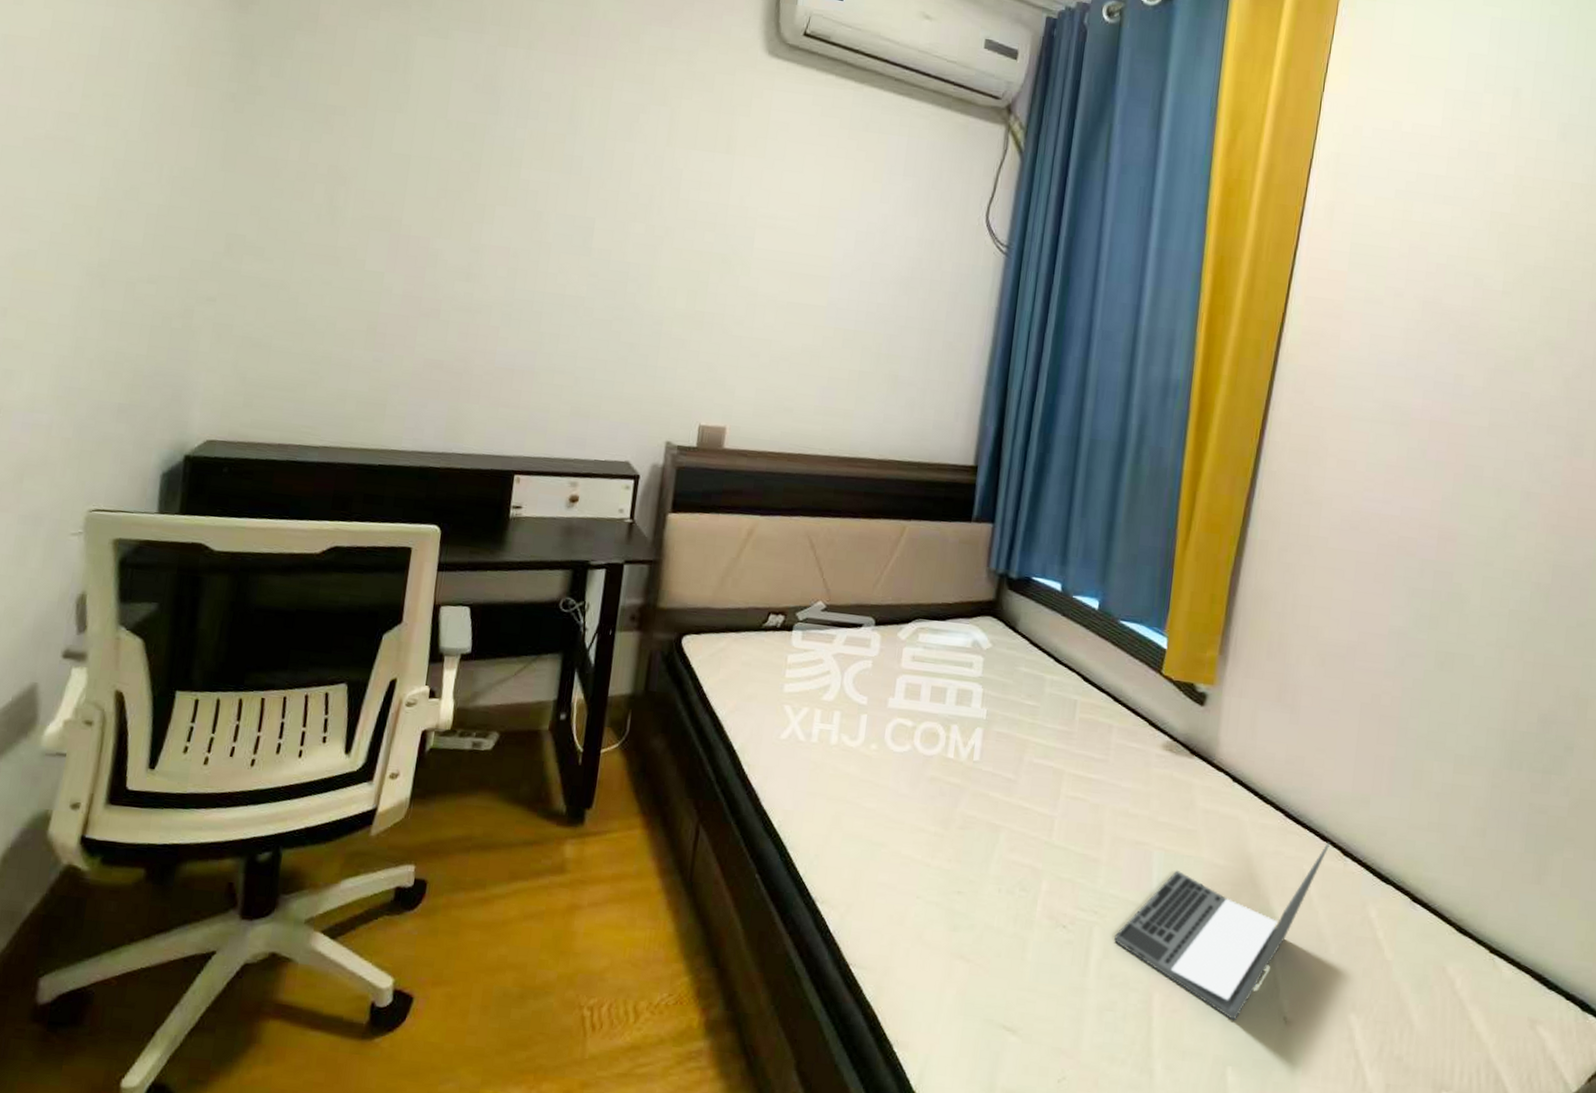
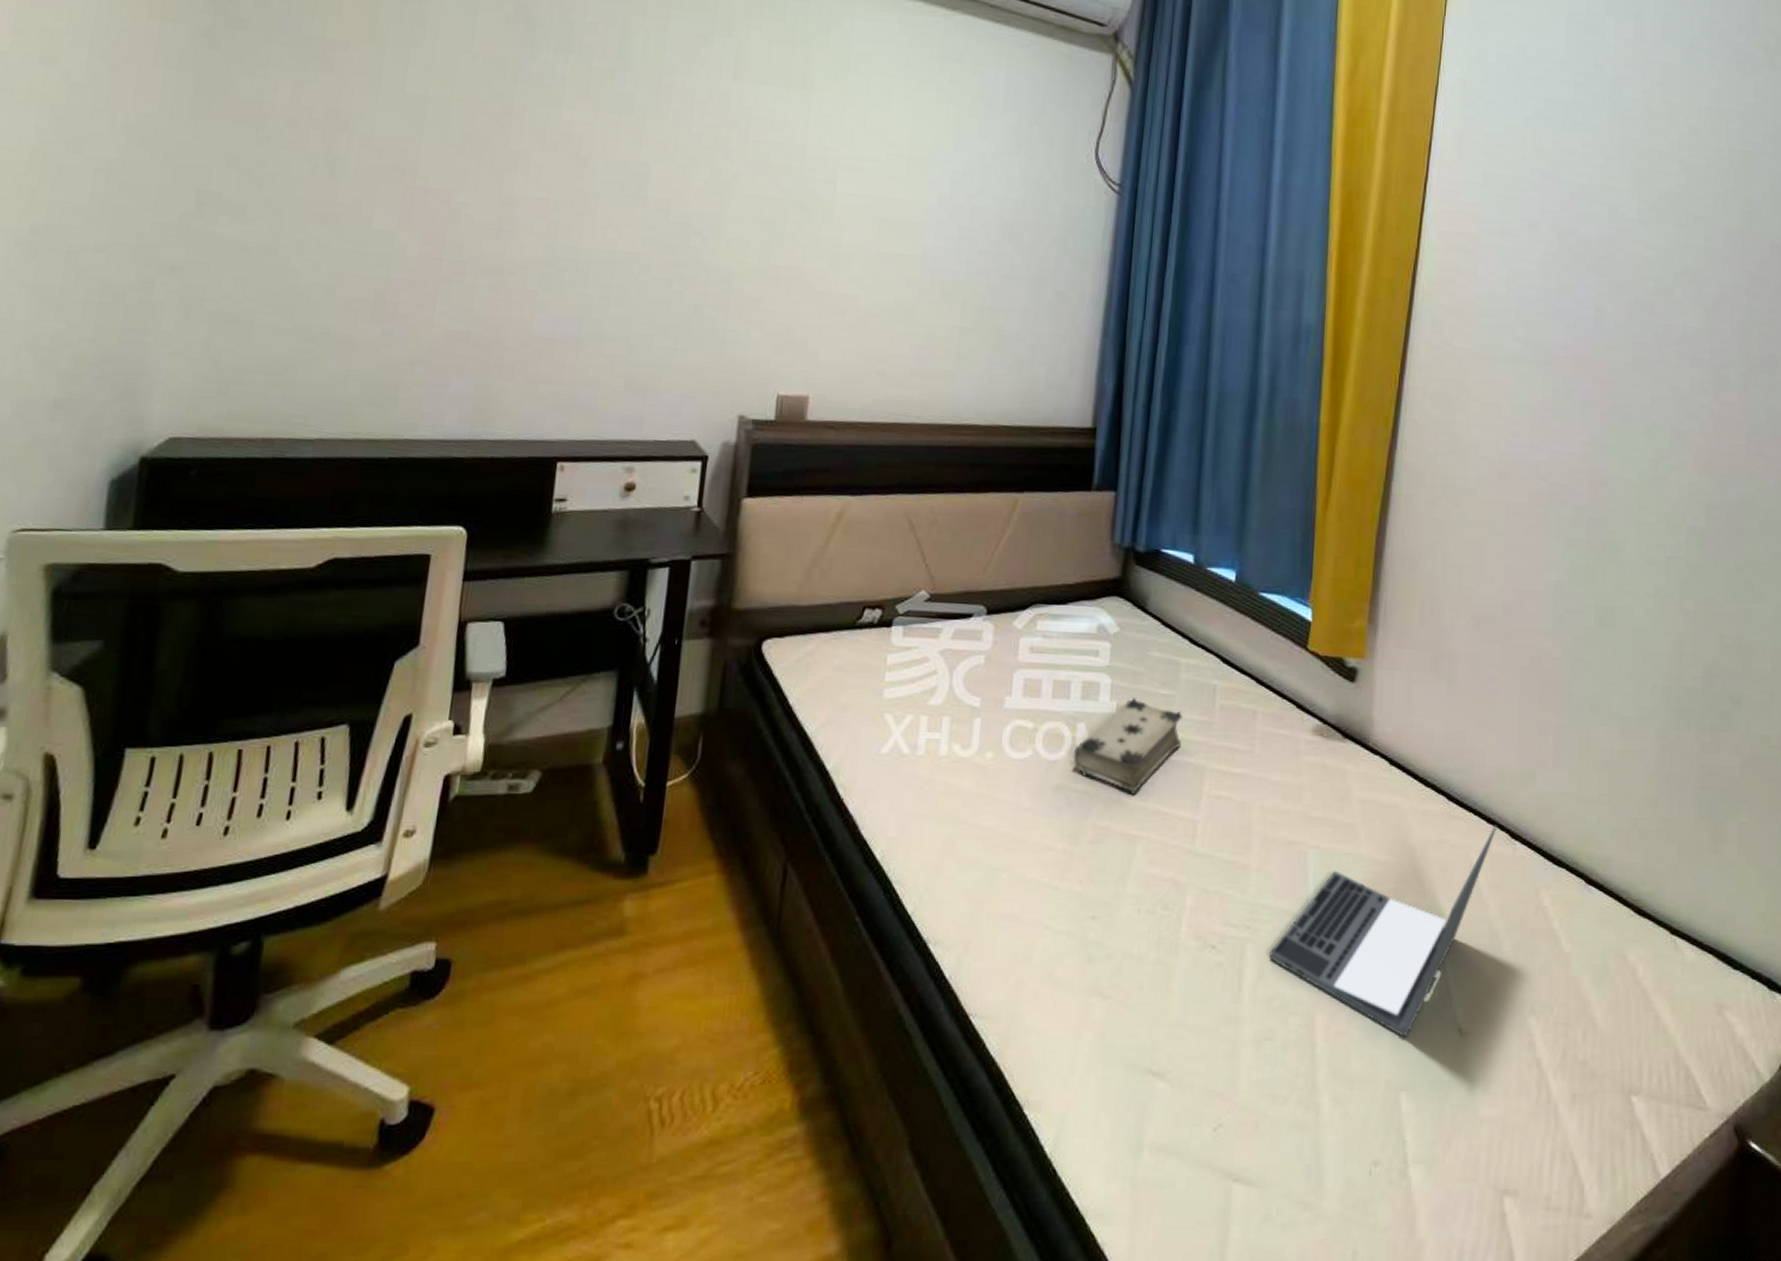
book: none [946,706,1046,791] -> present [1072,698,1183,796]

